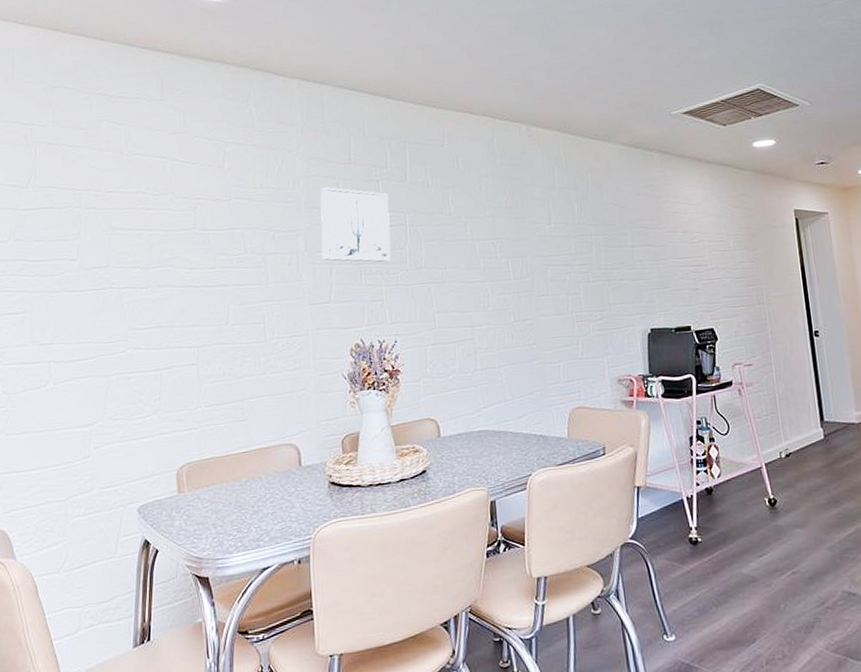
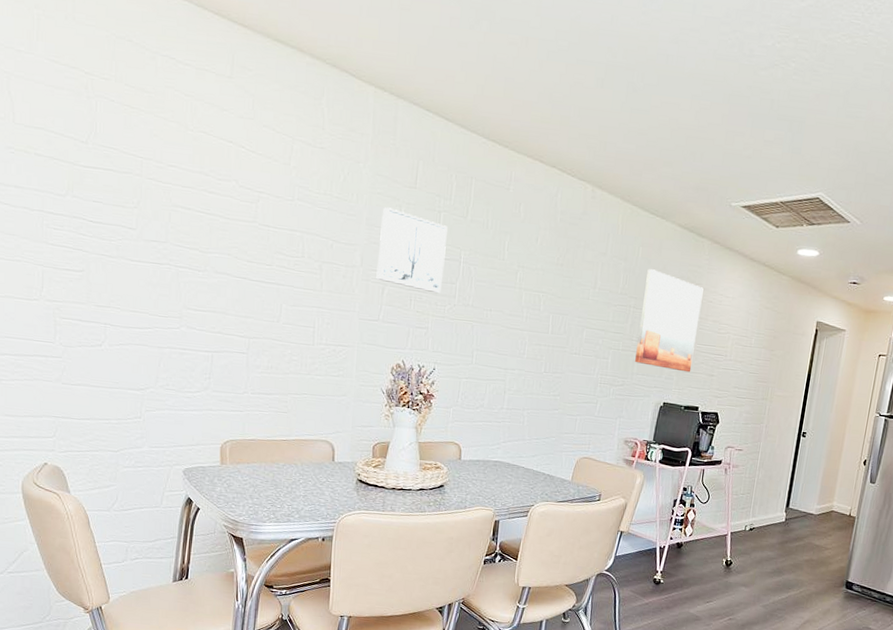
wall art: none [601,192,673,292] -> present [635,269,704,373]

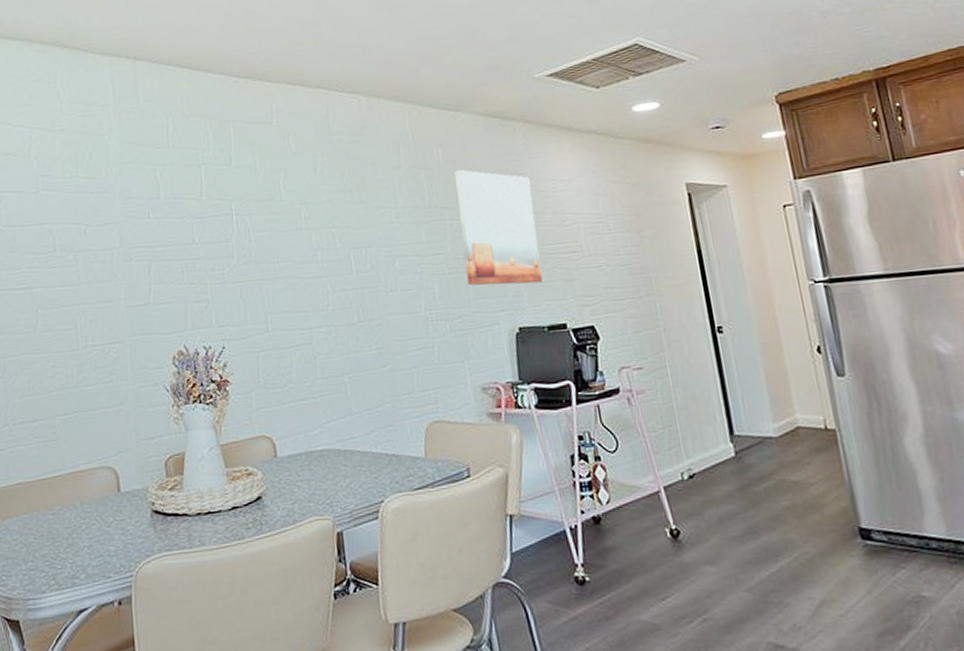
wall art: present [376,207,448,294] -> none [136,174,216,258]

